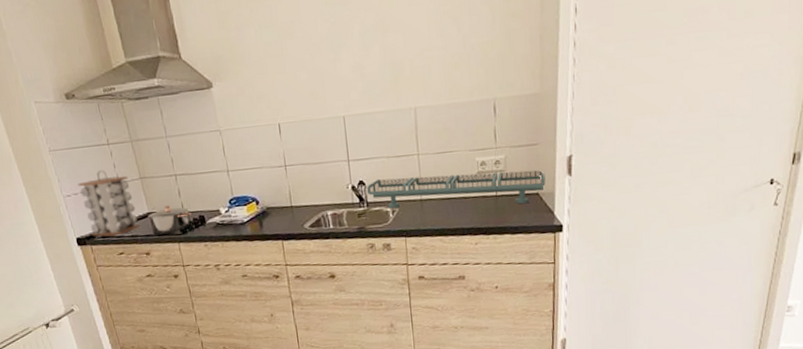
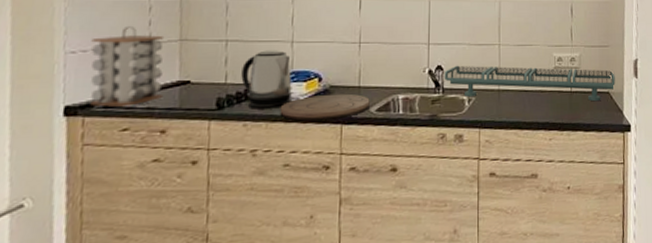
cooking pot: present [147,205,192,236] -> none [176,74,236,110]
kettle: none [192,179,238,232] -> present [241,50,292,110]
cutting board: none [230,213,304,240] -> present [280,93,370,122]

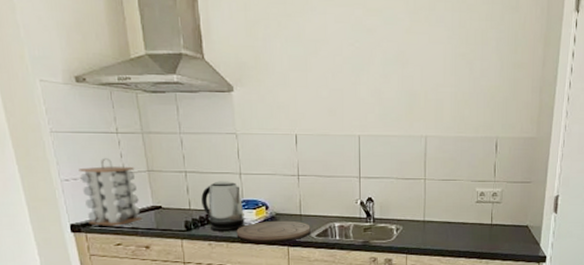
dish rack: present [444,65,615,102] -> none [374,197,535,234]

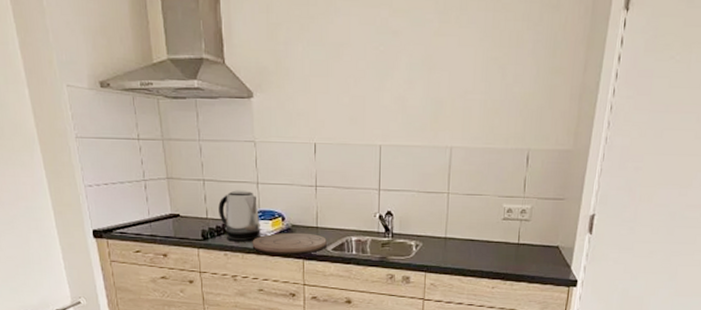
spice rack: present [78,157,143,226] -> none [101,163,161,233]

